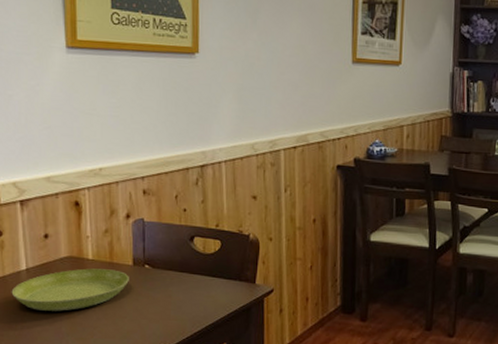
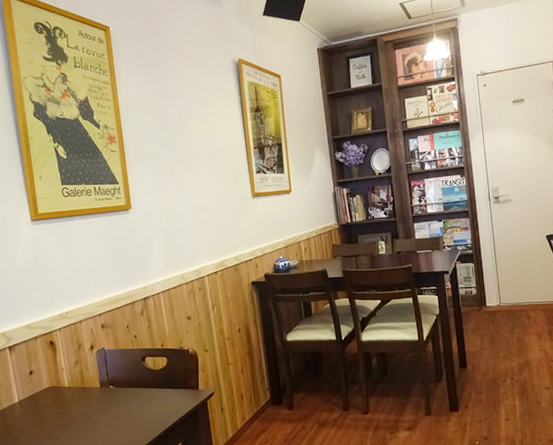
saucer: present [11,268,129,311] -> none [9,393,99,434]

